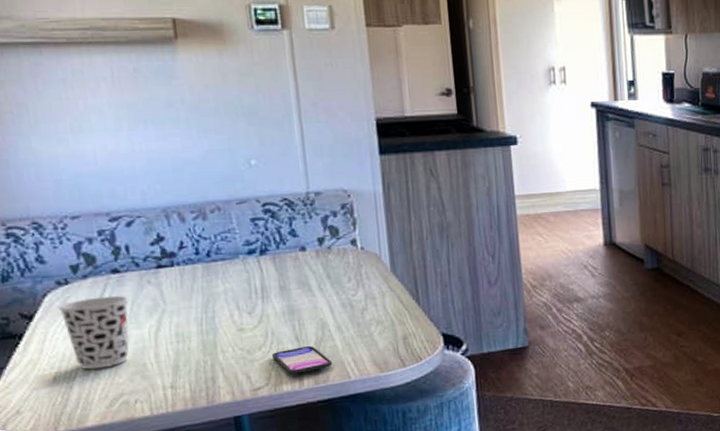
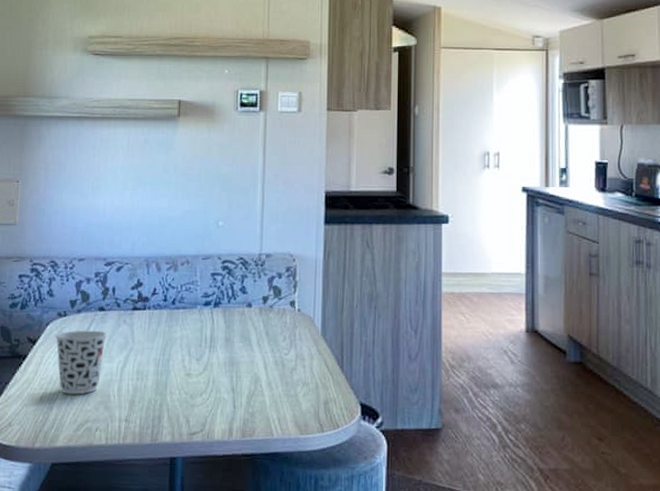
smartphone: present [271,346,333,374] -> none [209,398,260,424]

